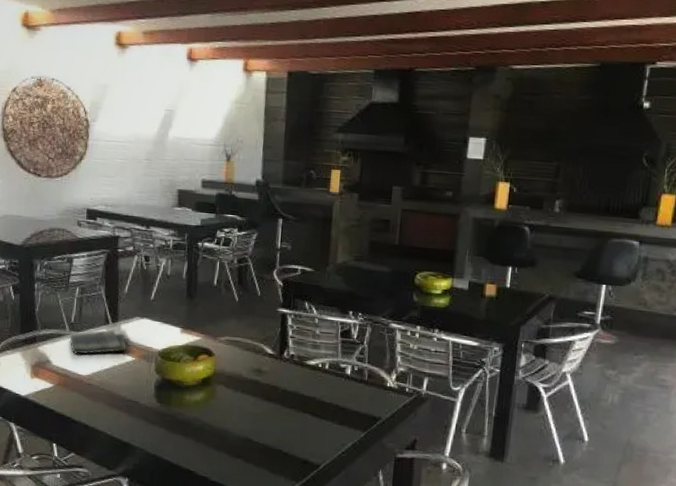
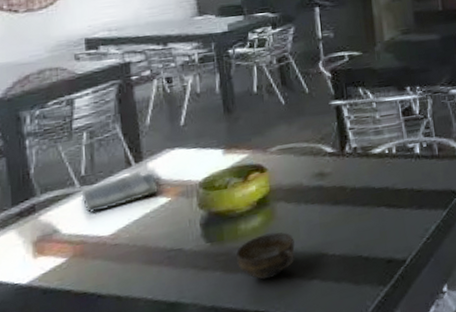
cup: none [179,408,227,447] -> present [236,232,295,281]

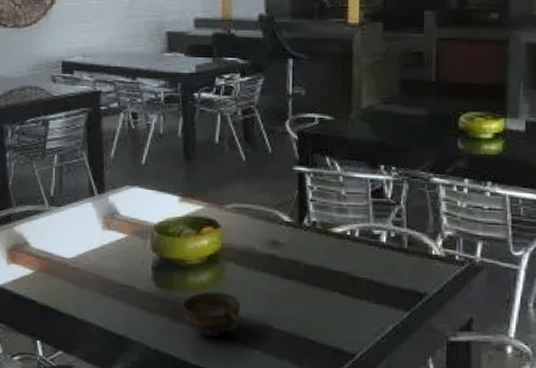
dish towel: present [81,171,158,213] -> none [49,202,116,233]

